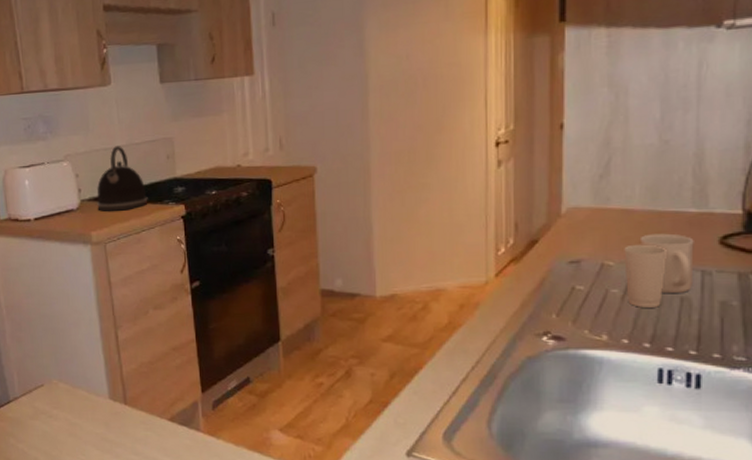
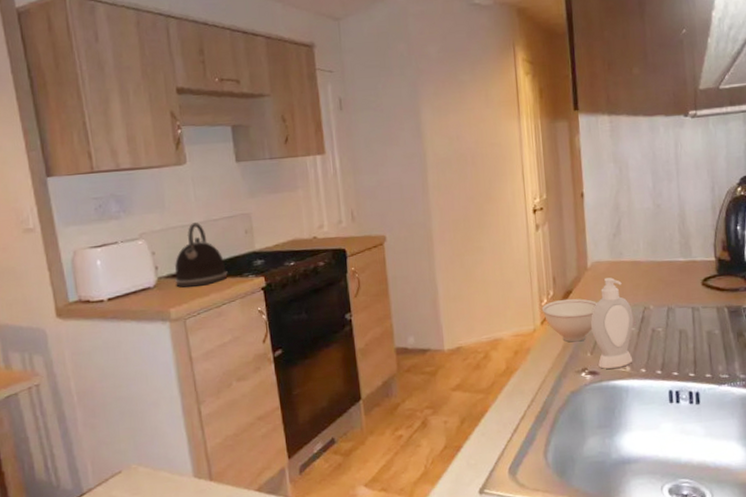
bowl: none [497,249,570,300] -> present [541,298,597,343]
soap bottle: none [560,227,617,335] -> present [591,277,634,369]
cup: present [624,244,666,308] -> none [636,289,667,341]
mug: present [639,233,694,294] -> none [646,279,687,328]

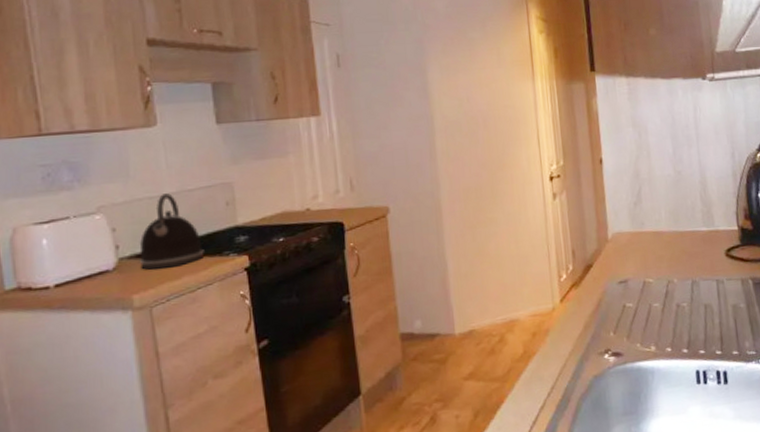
bowl: present [541,298,597,343] -> none [560,273,619,321]
soap bottle: present [591,277,634,369] -> none [613,249,658,350]

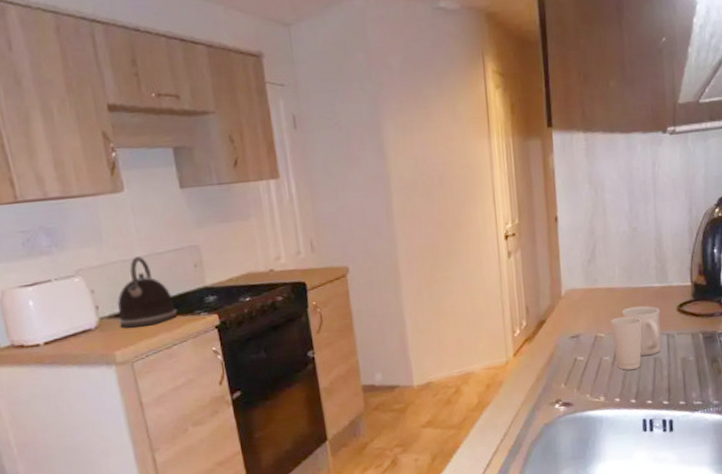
cup: none [659,261,692,318] -> present [611,316,642,370]
mug: none [669,250,712,303] -> present [621,305,662,356]

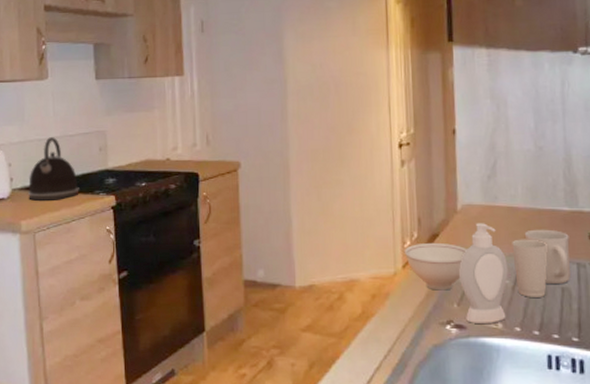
bowl: none [514,328,571,374] -> present [404,242,467,291]
soap bottle: none [565,305,608,400] -> present [459,223,508,323]

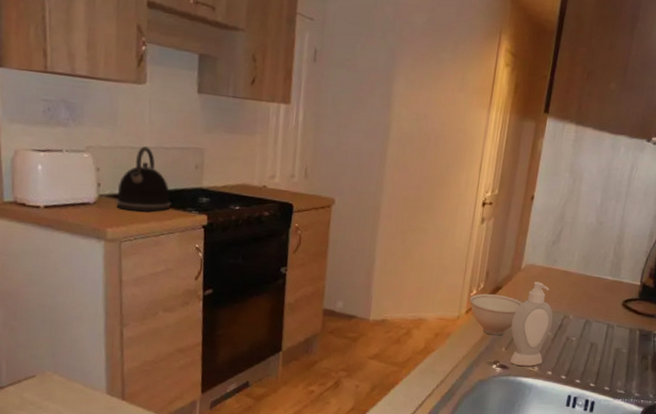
cup: present [512,239,548,297] -> none [556,299,588,349]
mug: present [524,229,571,285] -> none [571,292,607,340]

